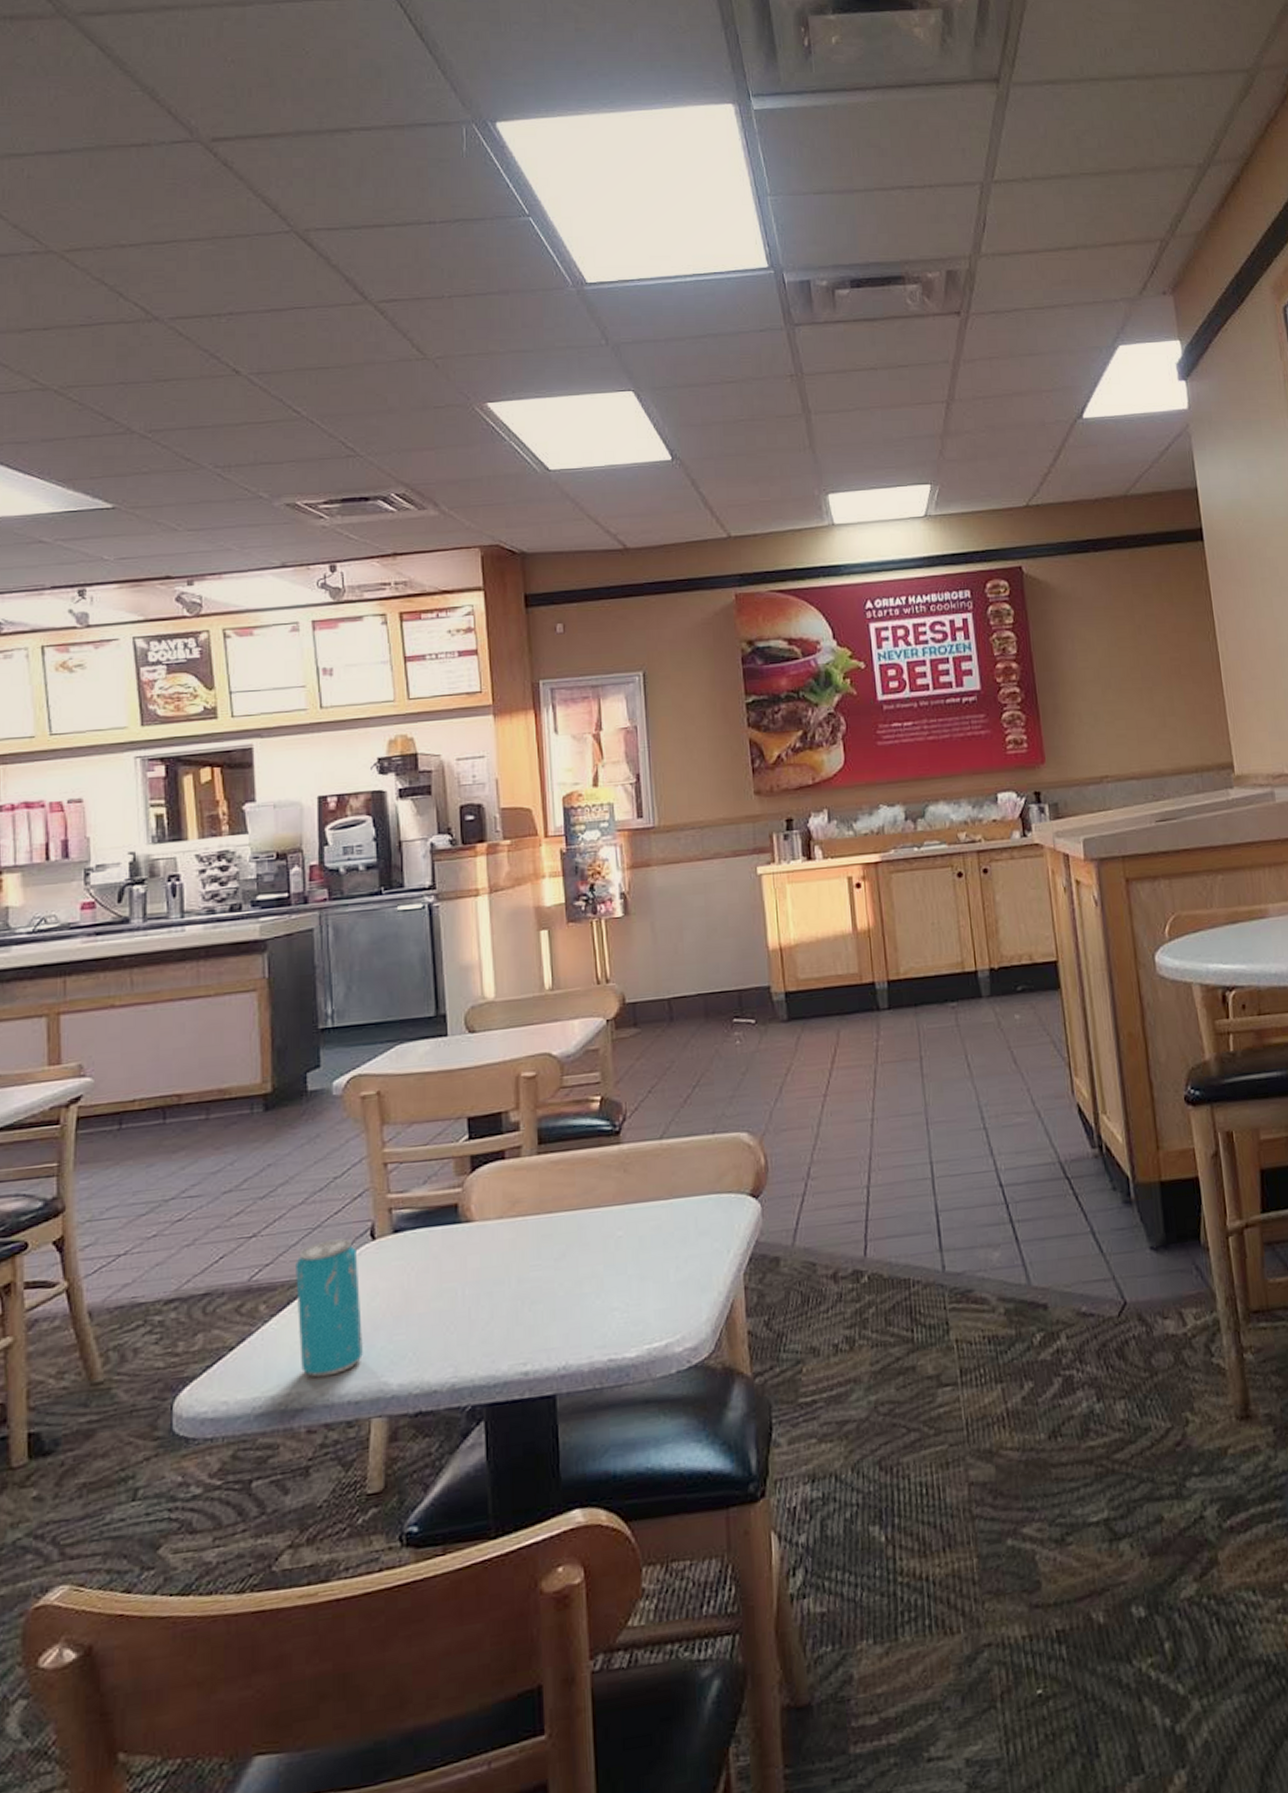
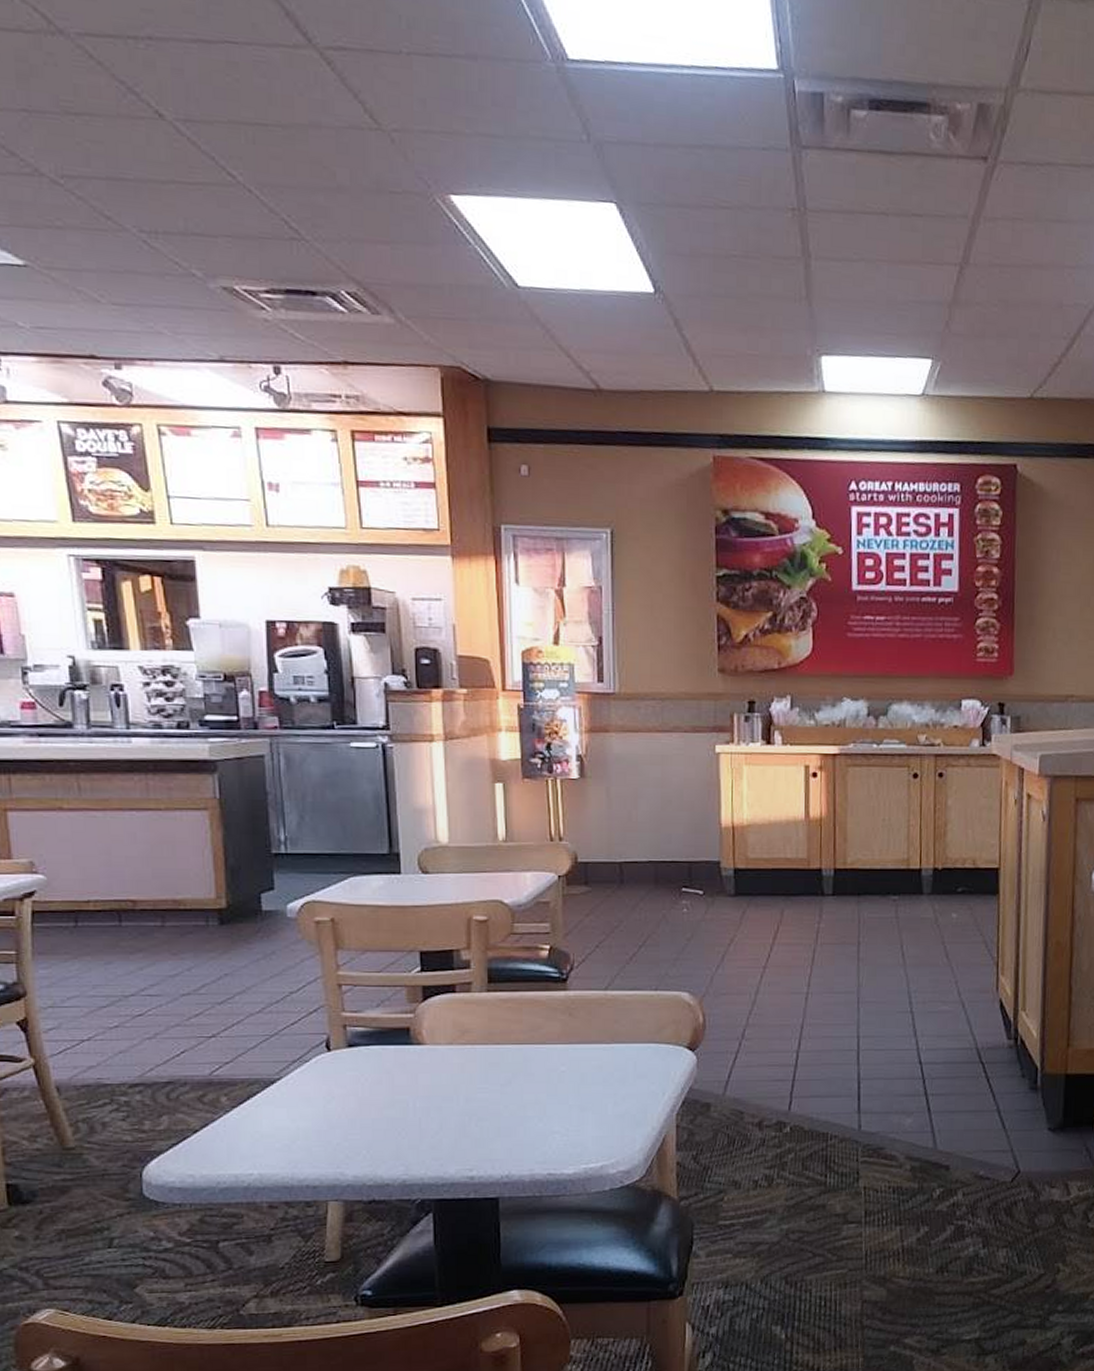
beverage can: present [296,1238,363,1378] -> none [254,1047,320,1163]

